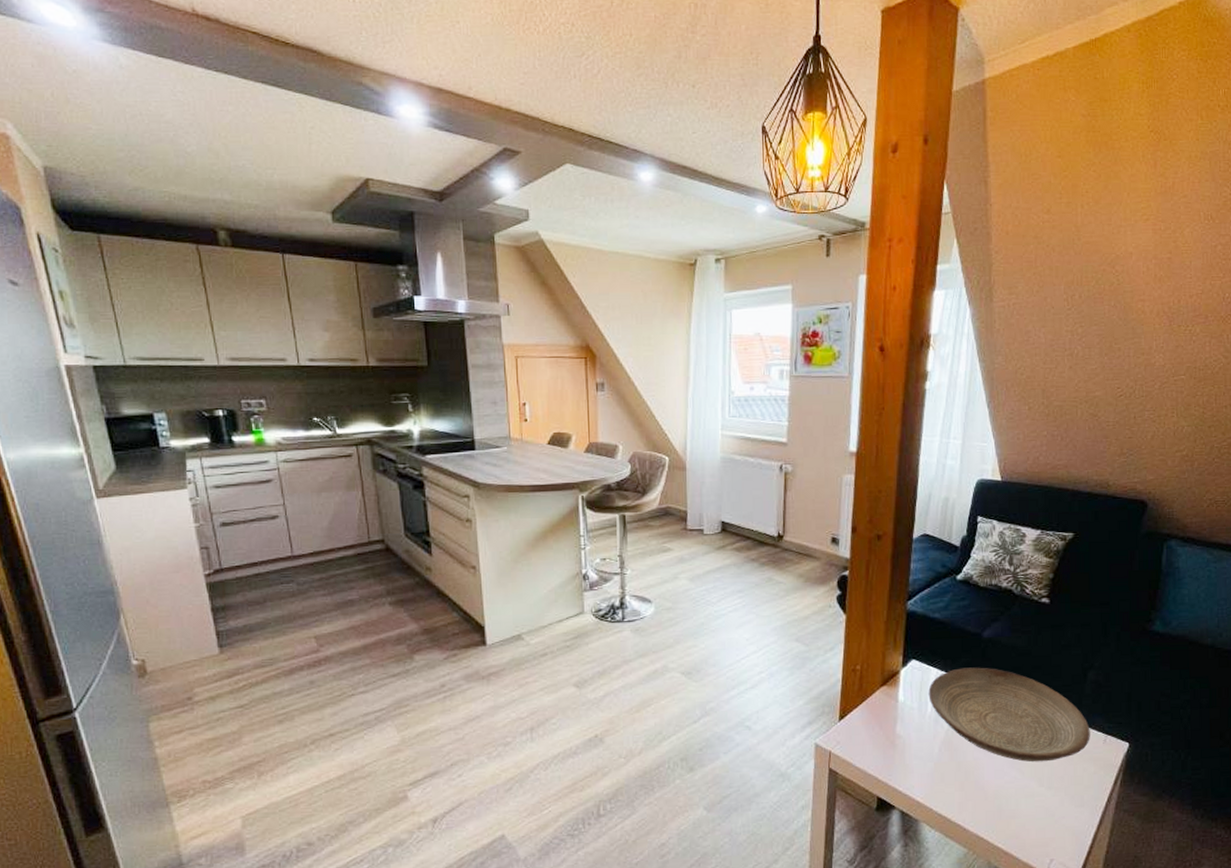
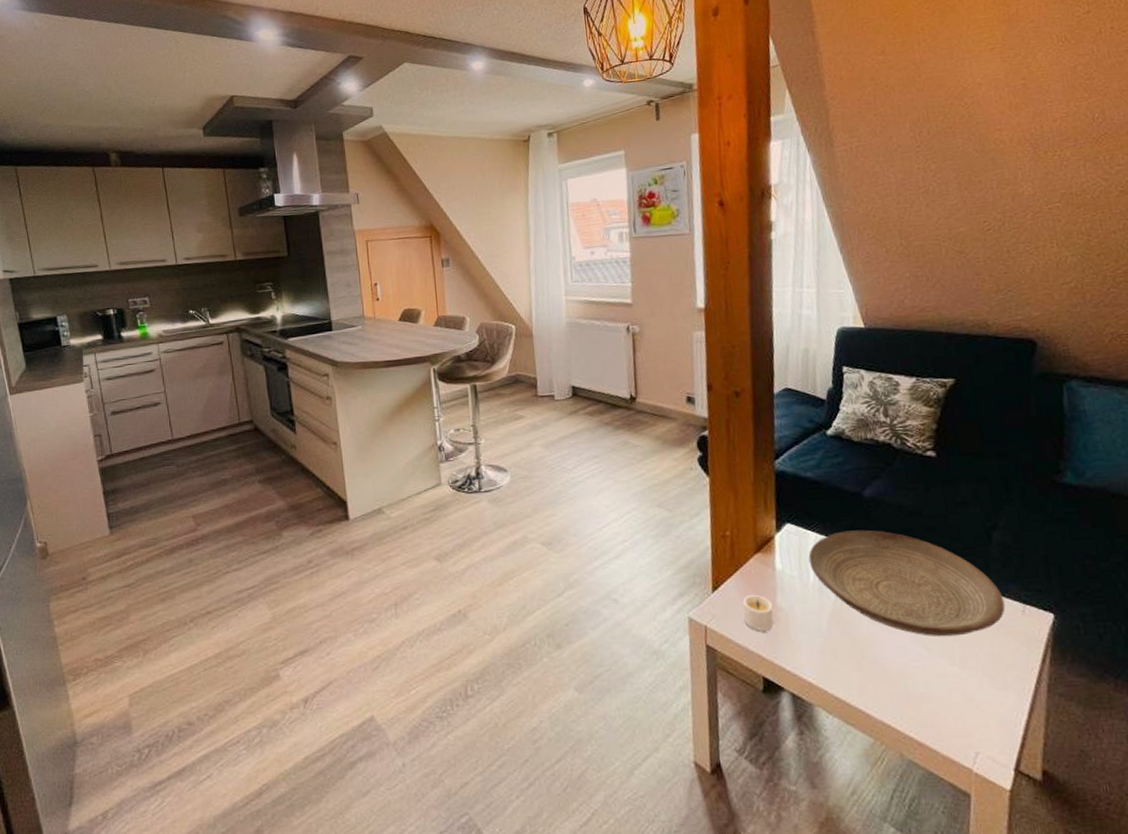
candle: none [865,723,893,756] -> present [743,594,774,631]

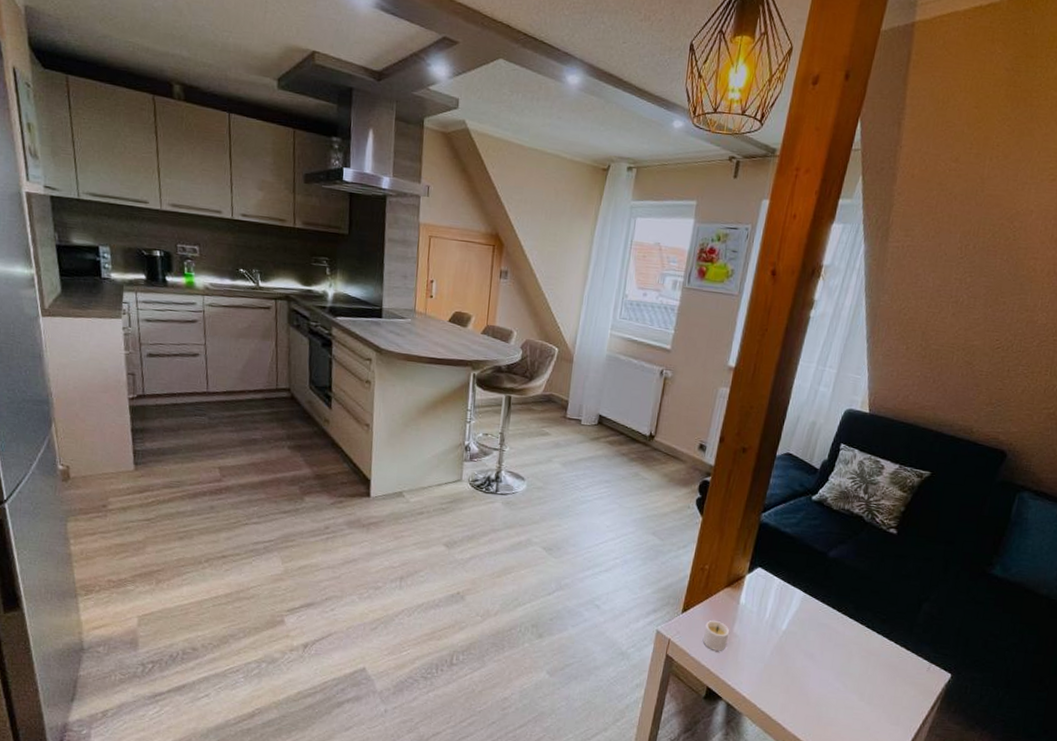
decorative bowl: present [808,530,1005,637] -> none [768,582,917,679]

